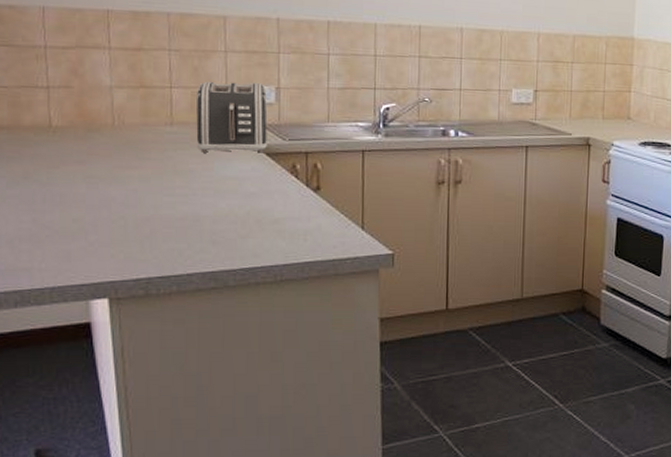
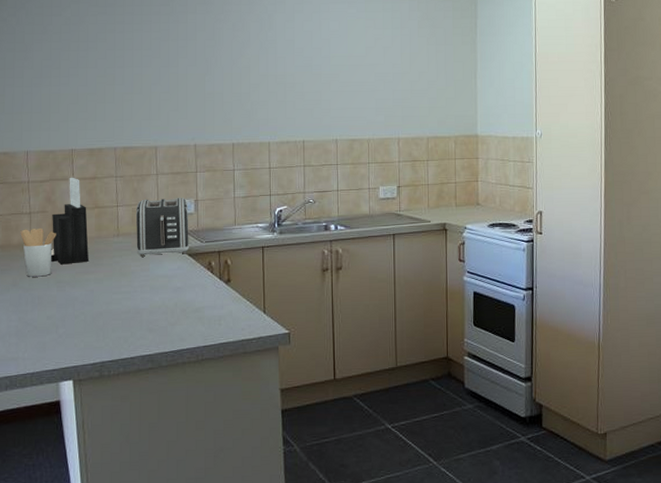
utensil holder: none [34,107,86,169] -> present [20,227,56,277]
knife block: none [78,45,131,156] -> present [51,177,89,265]

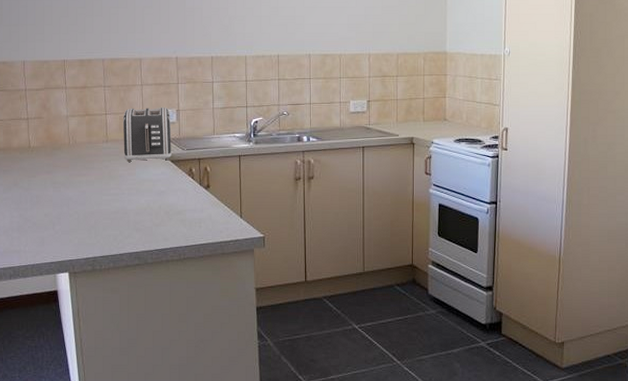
utensil holder: present [20,227,56,277] -> none [19,132,51,178]
knife block: present [51,177,89,265] -> none [47,86,81,167]

